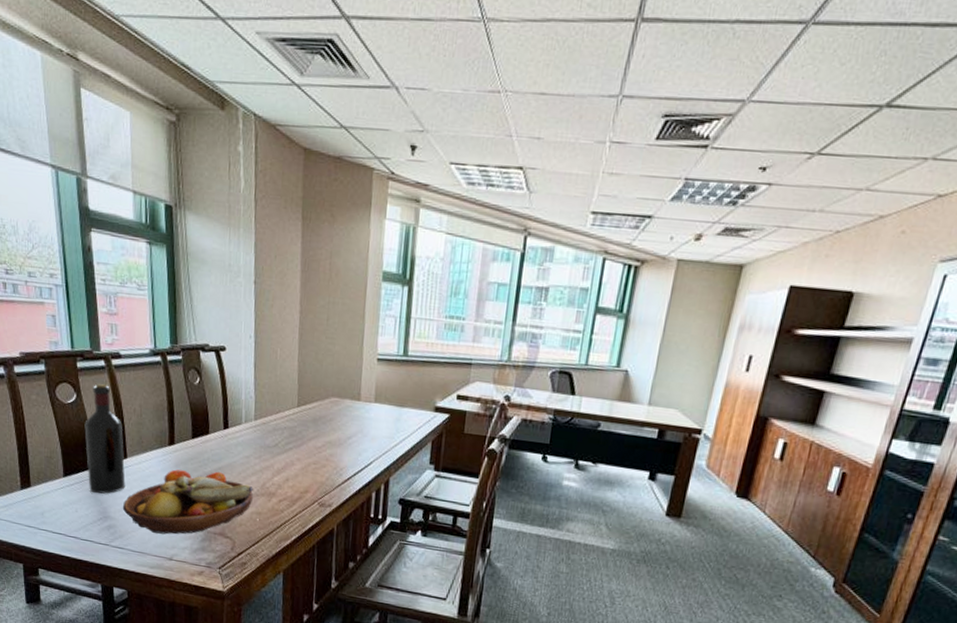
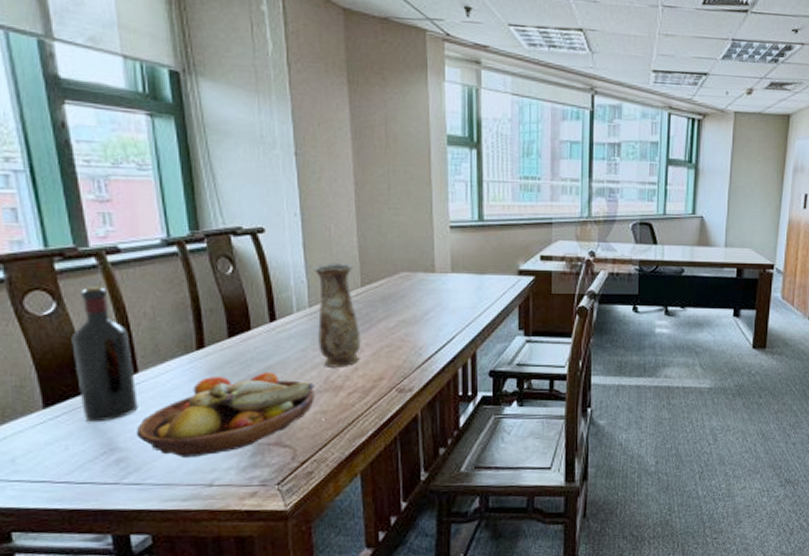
vase: none [259,383,294,477] -> present [312,263,361,368]

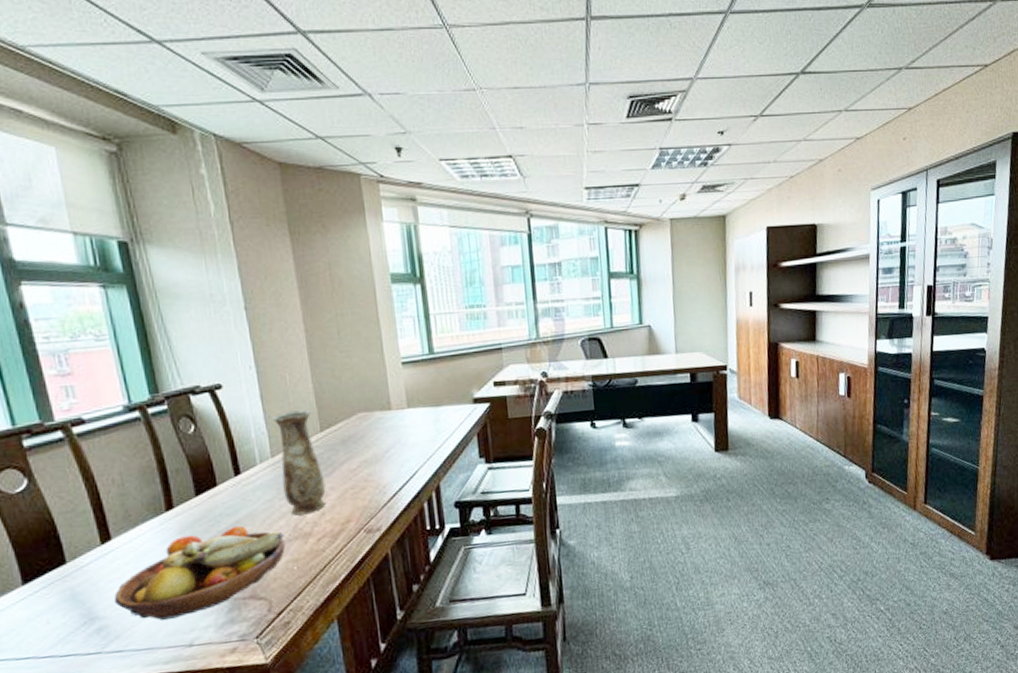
wine bottle: present [71,287,138,423] -> none [44,459,114,595]

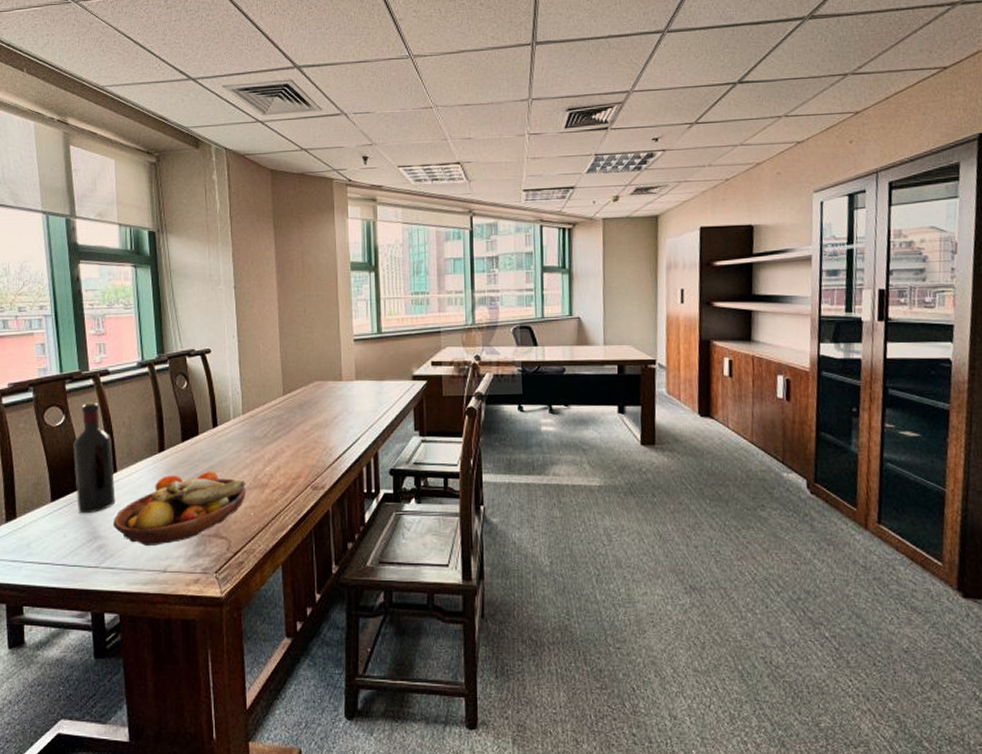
wine bottle: none [44,459,114,595] -> present [73,402,116,514]
vase: present [271,410,326,516] -> none [245,375,283,467]

